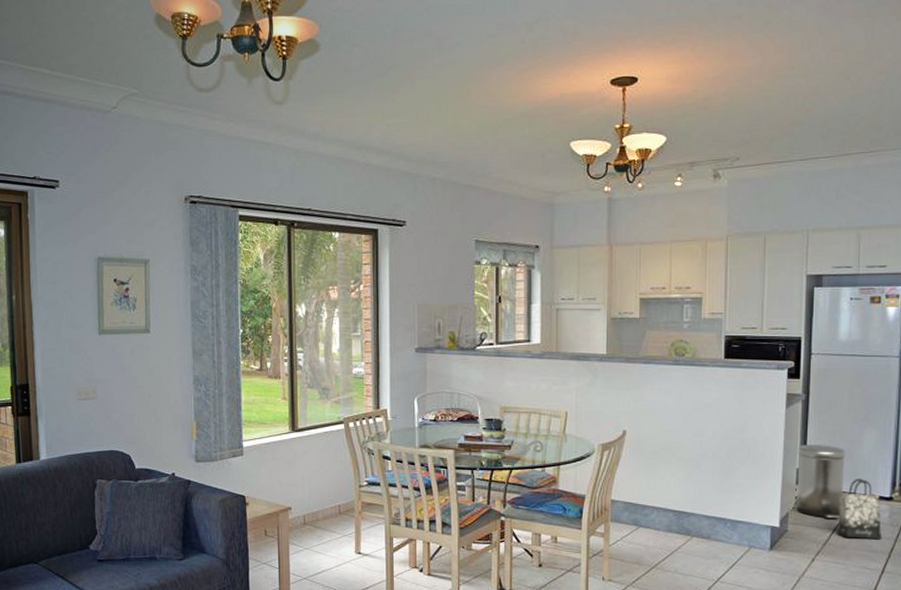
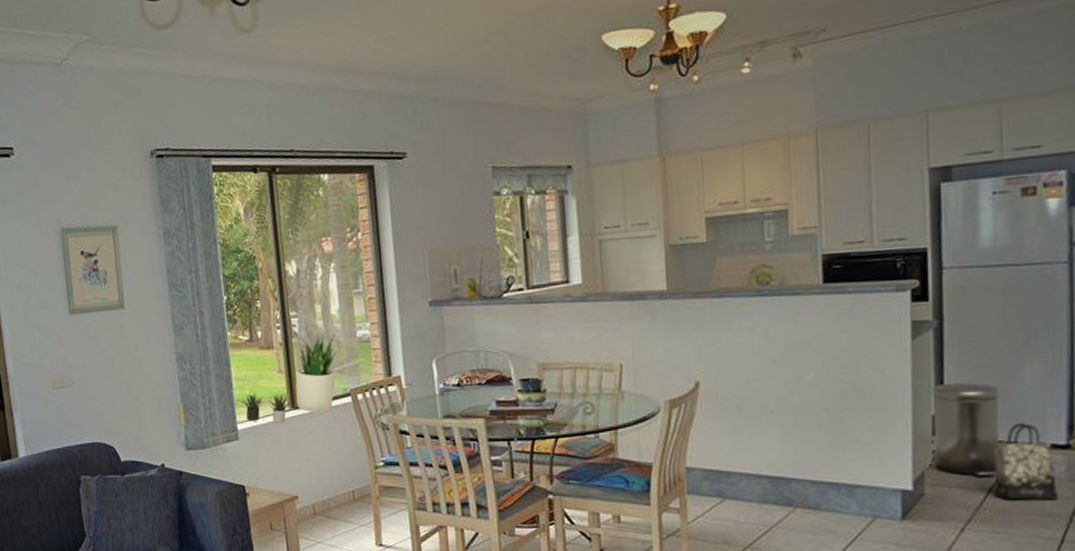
succulent plant: none [248,415,292,444] -> present [241,392,292,424]
planter: none [296,369,335,437] -> present [295,333,337,413]

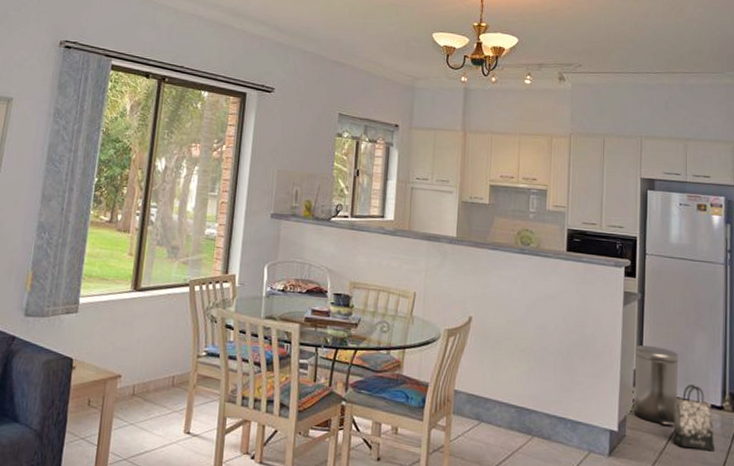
succulent plant: present [241,392,292,424] -> none [89,270,135,303]
planter: present [295,333,337,413] -> none [138,227,187,298]

